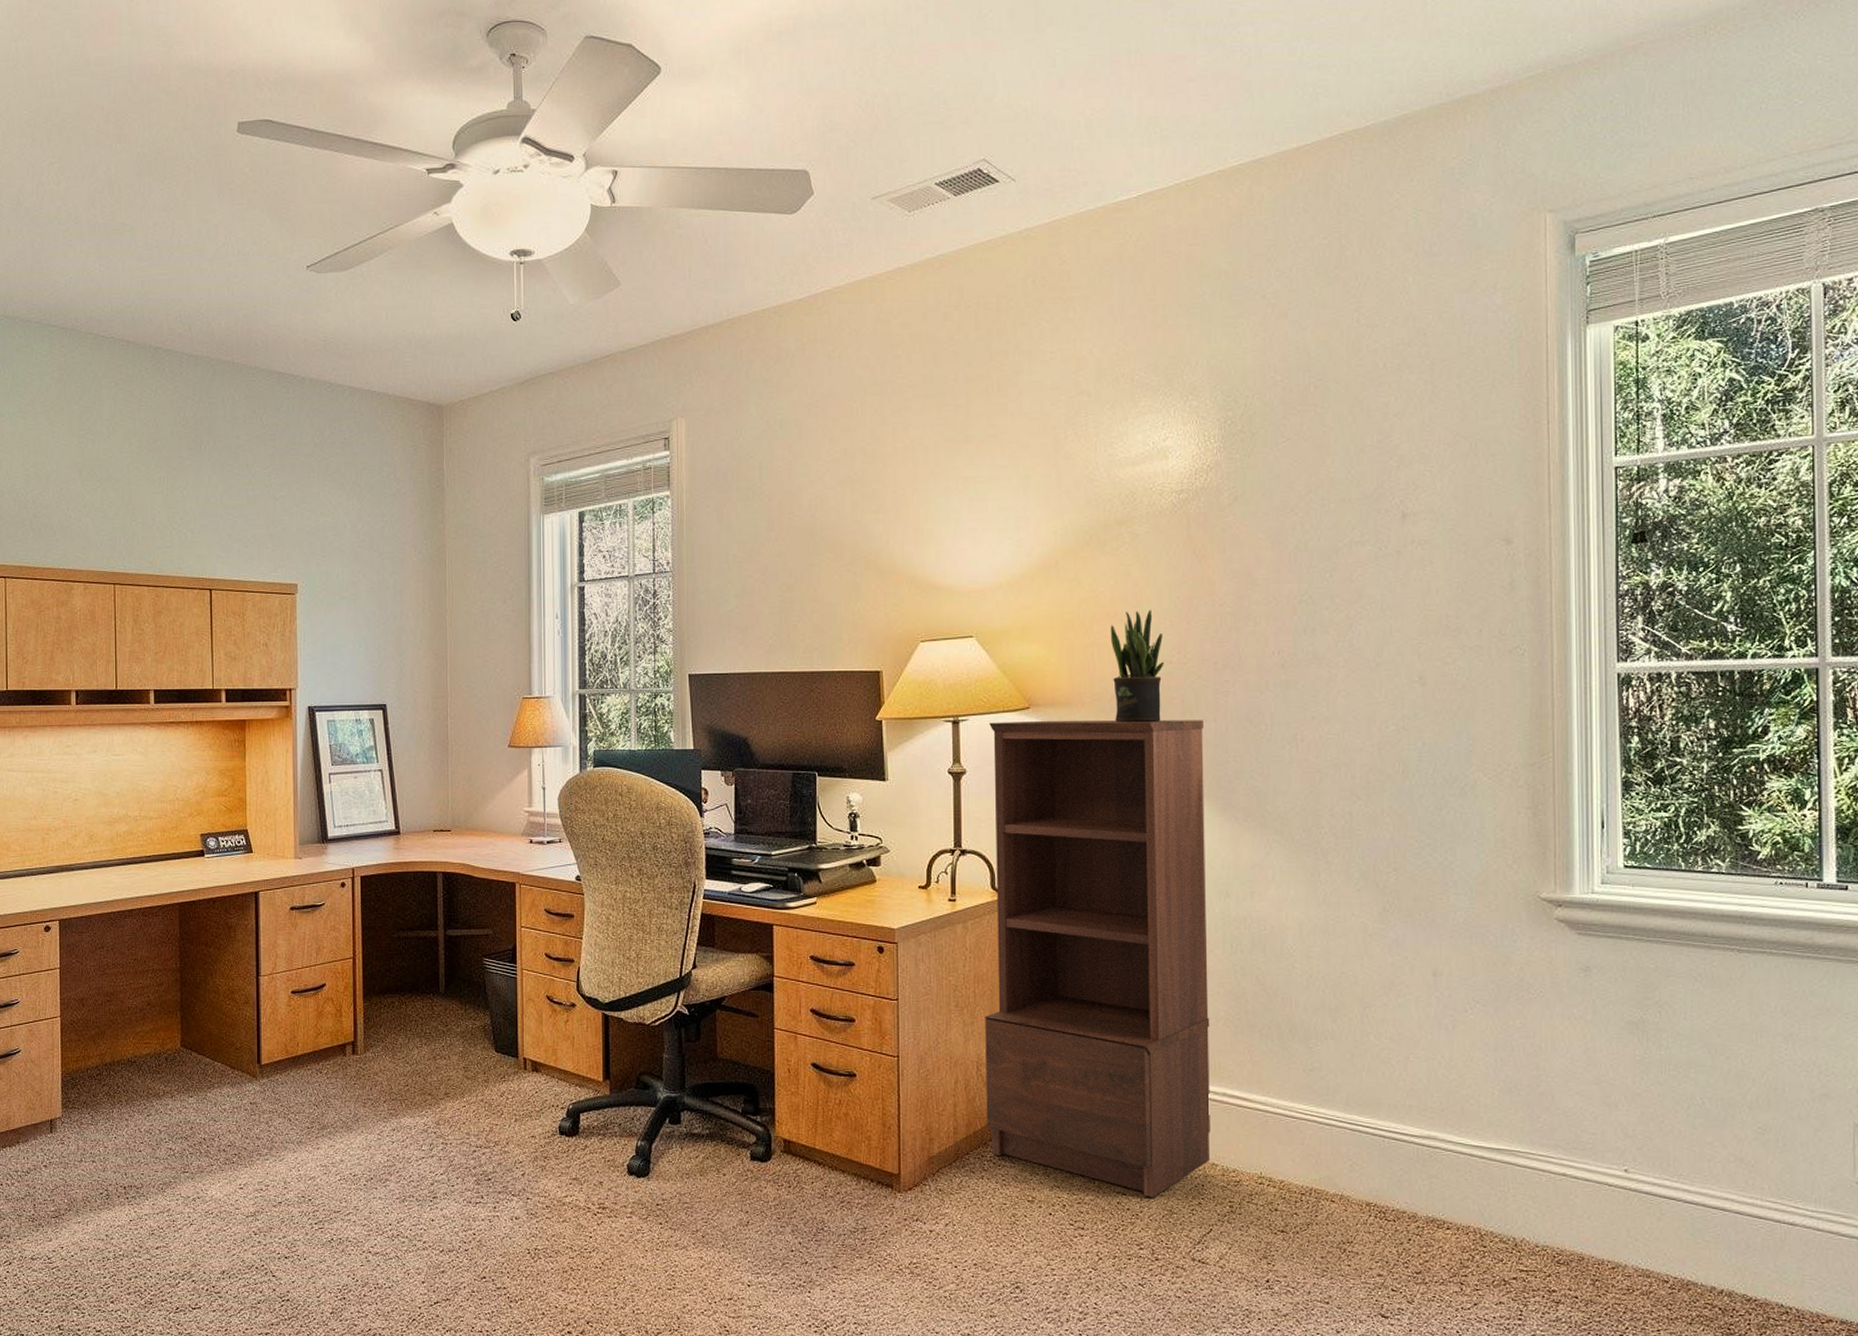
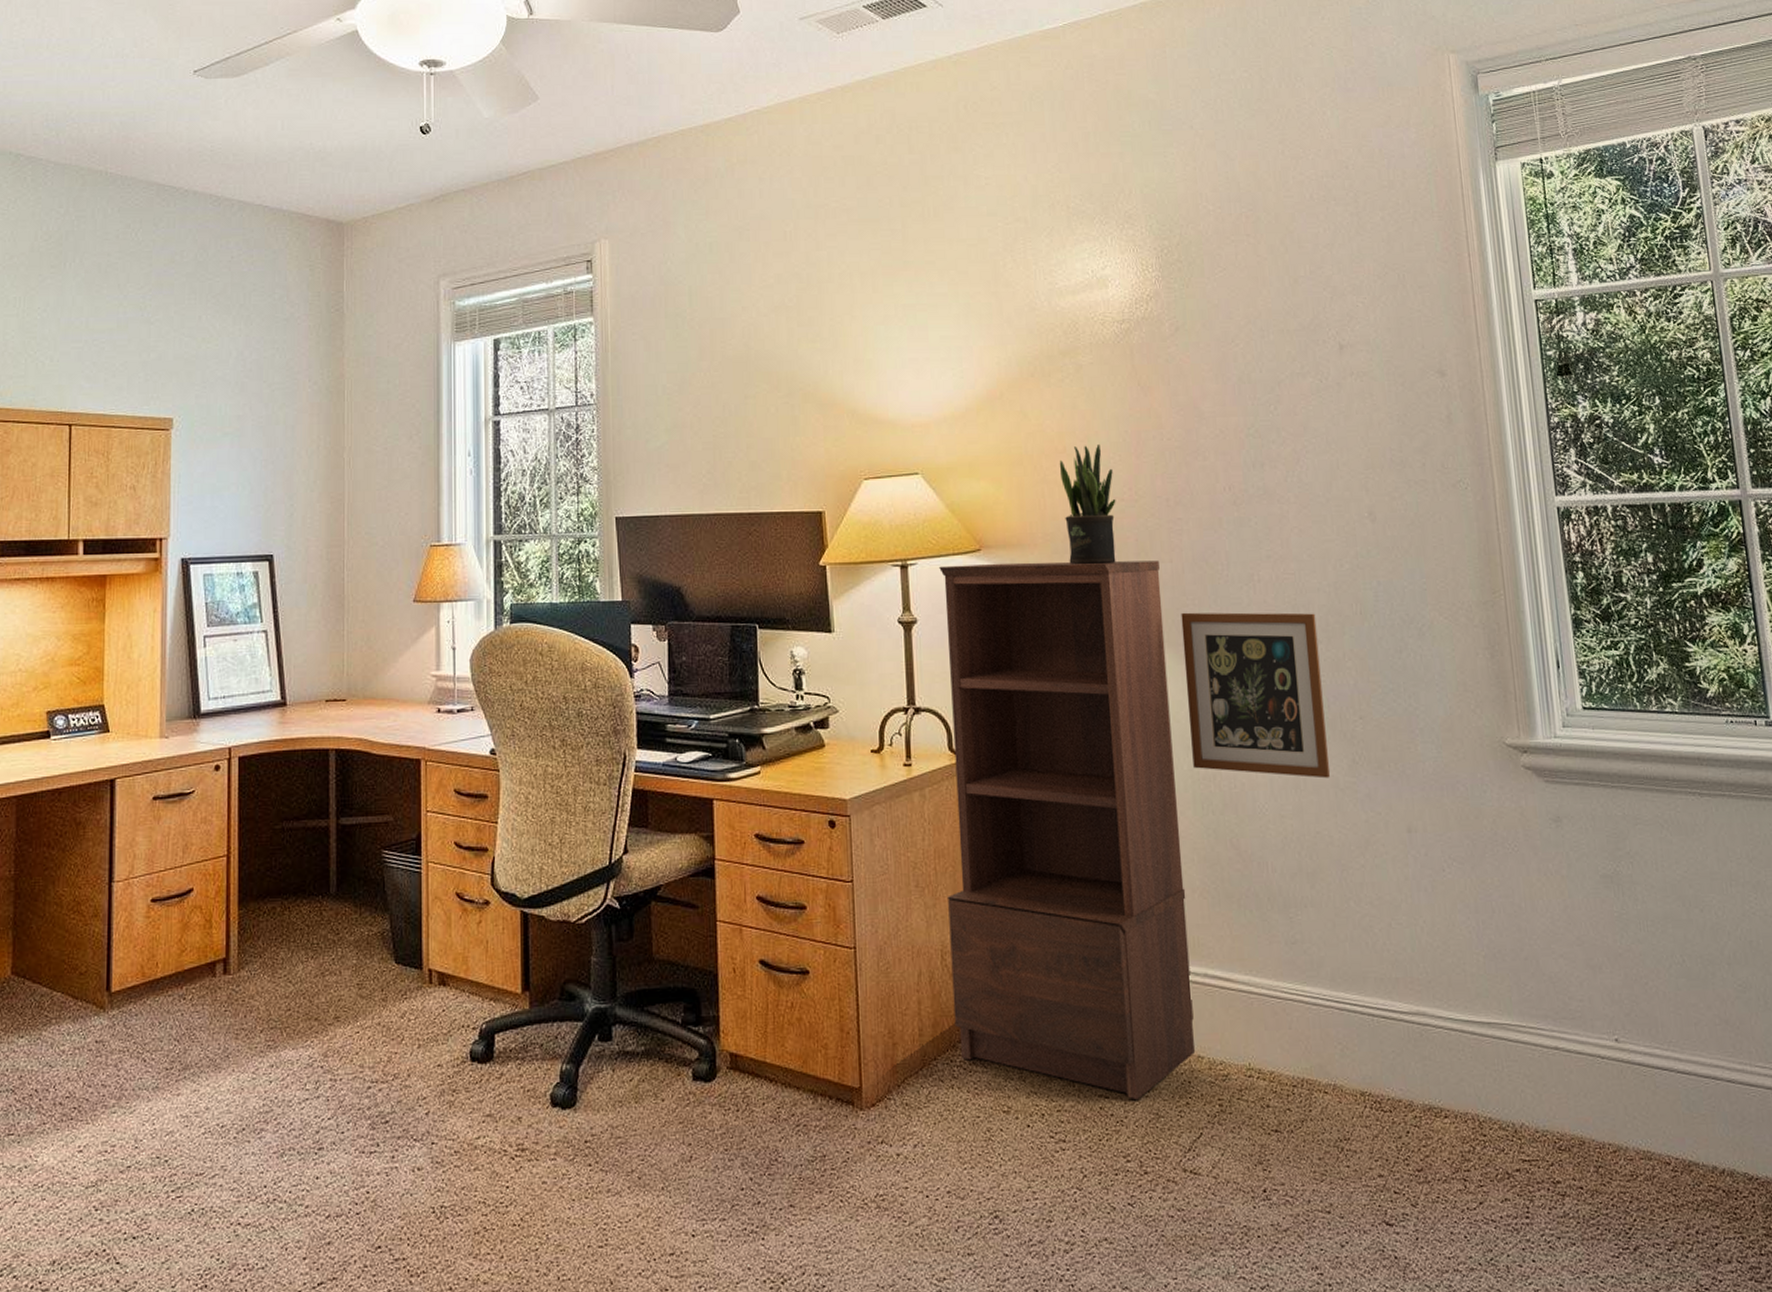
picture frame: none [1222,768,1359,924] -> present [1181,612,1330,779]

